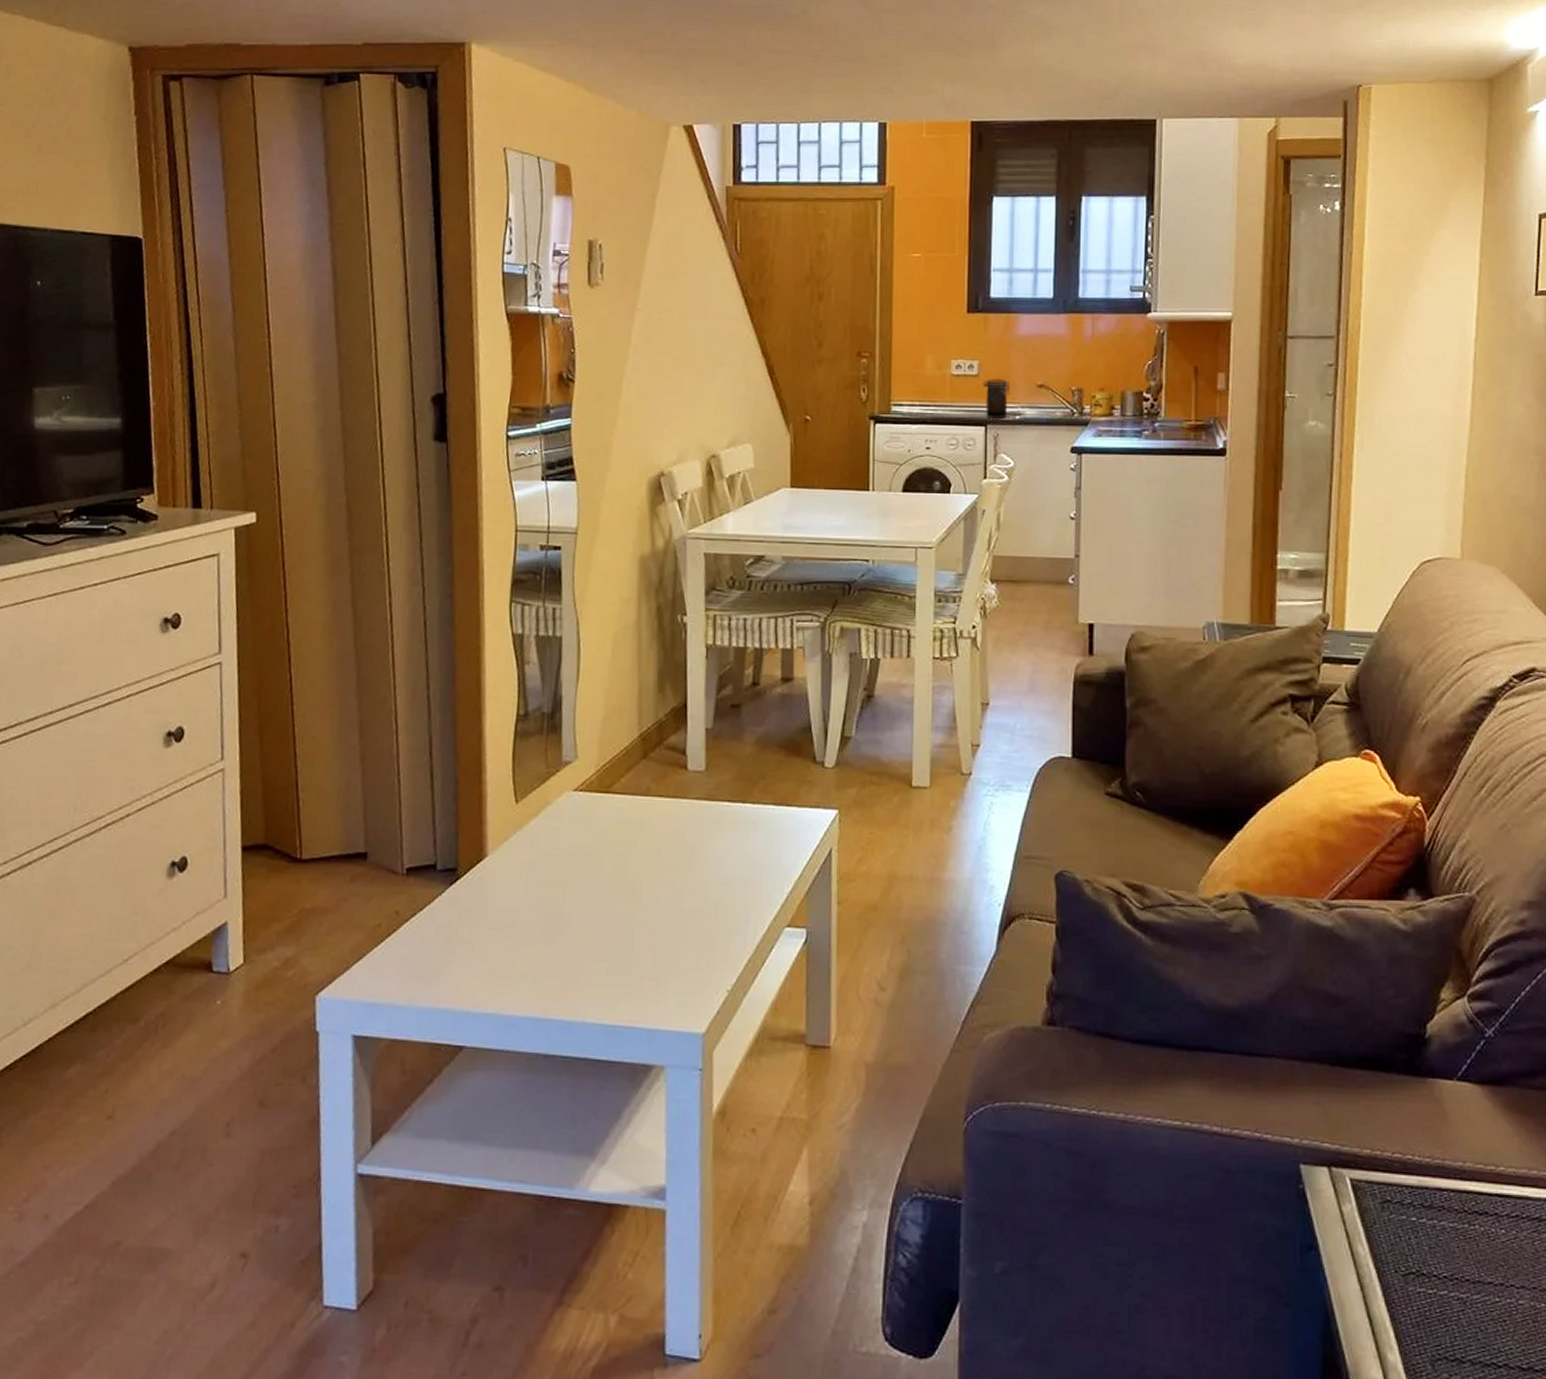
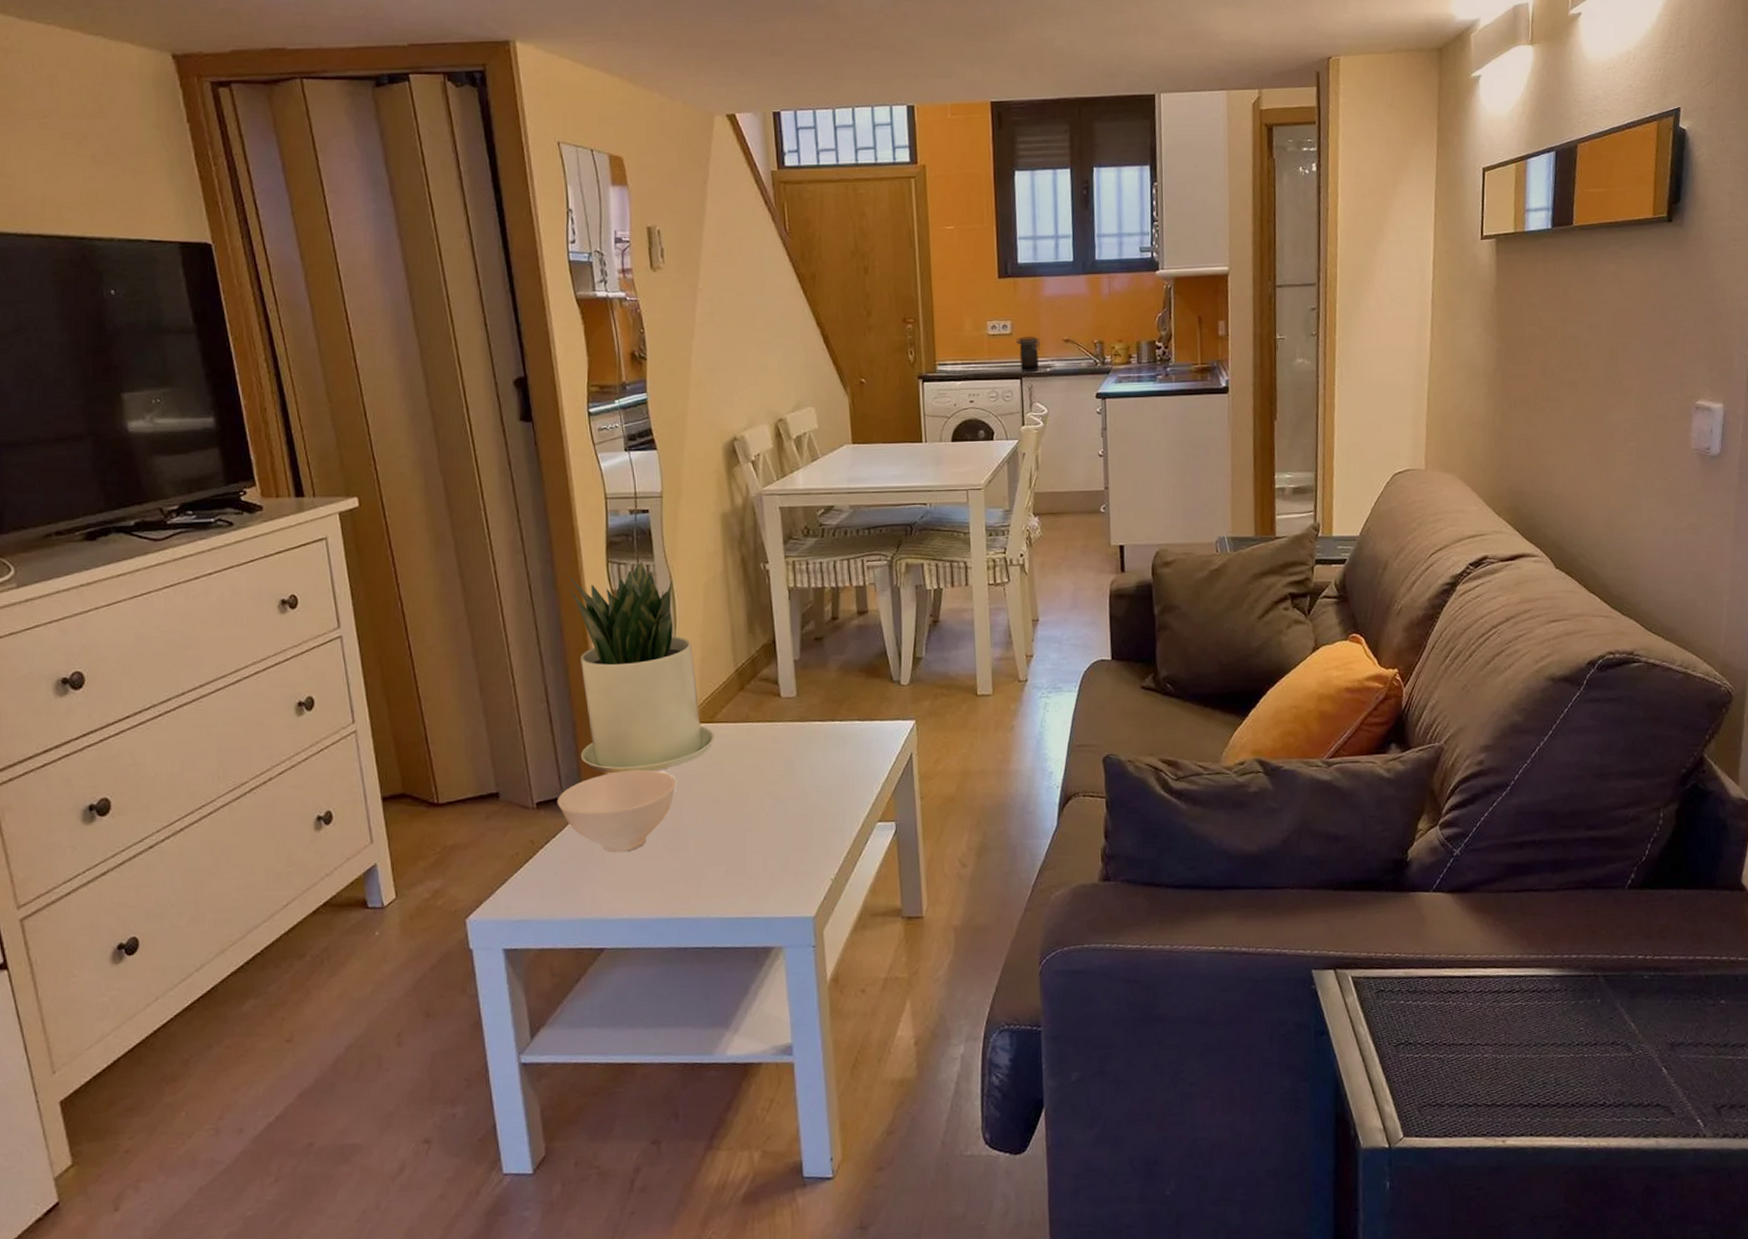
bowl: none [428,840,562,935] -> present [556,769,676,853]
planter: none [459,604,610,844] -> present [568,562,715,774]

